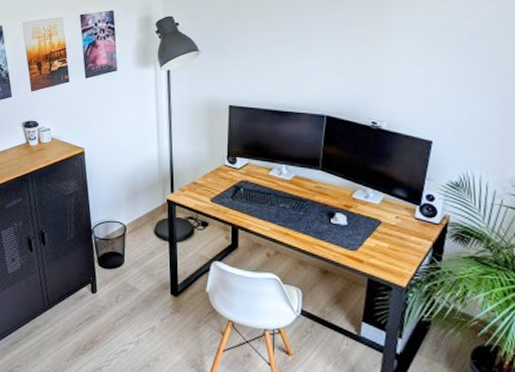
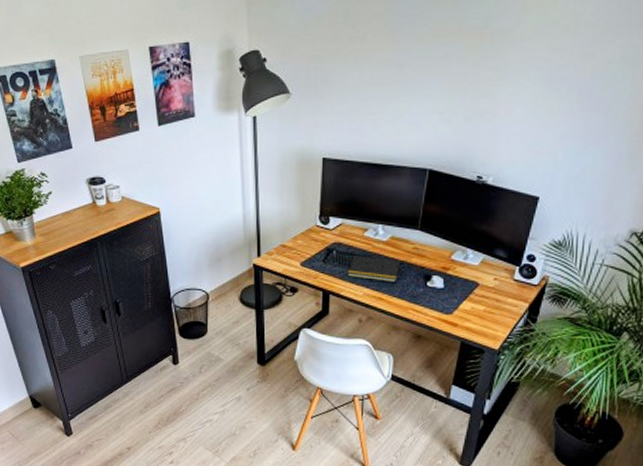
notepad: none [254,193,305,218] -> present [347,256,401,282]

